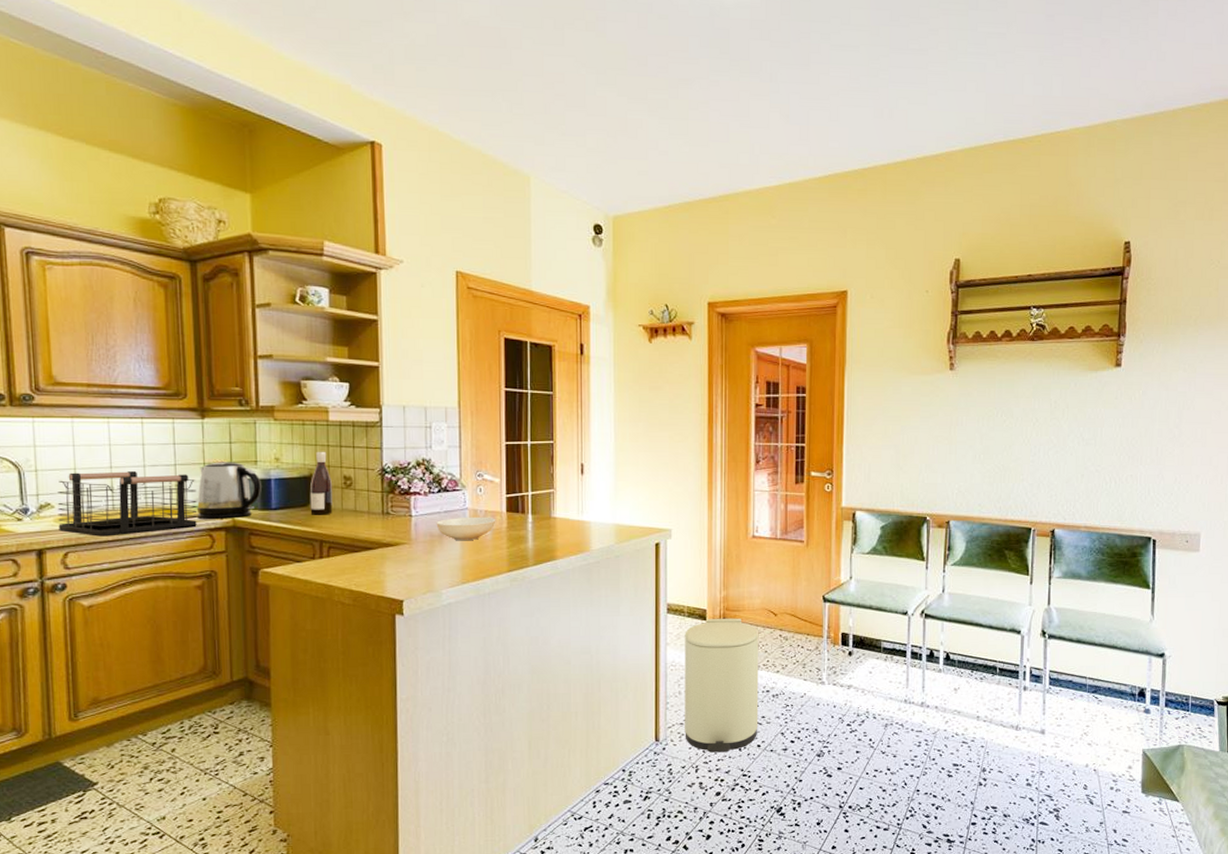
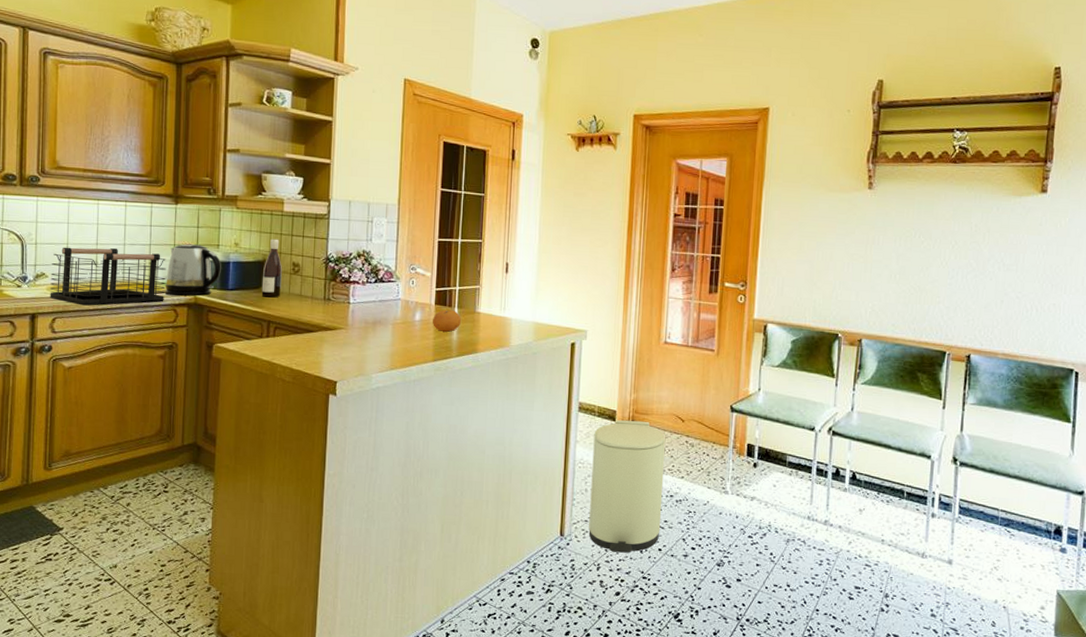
bowl: present [436,516,496,541] -> none [371,307,425,330]
fruit: none [505,517,536,540] -> present [433,309,461,332]

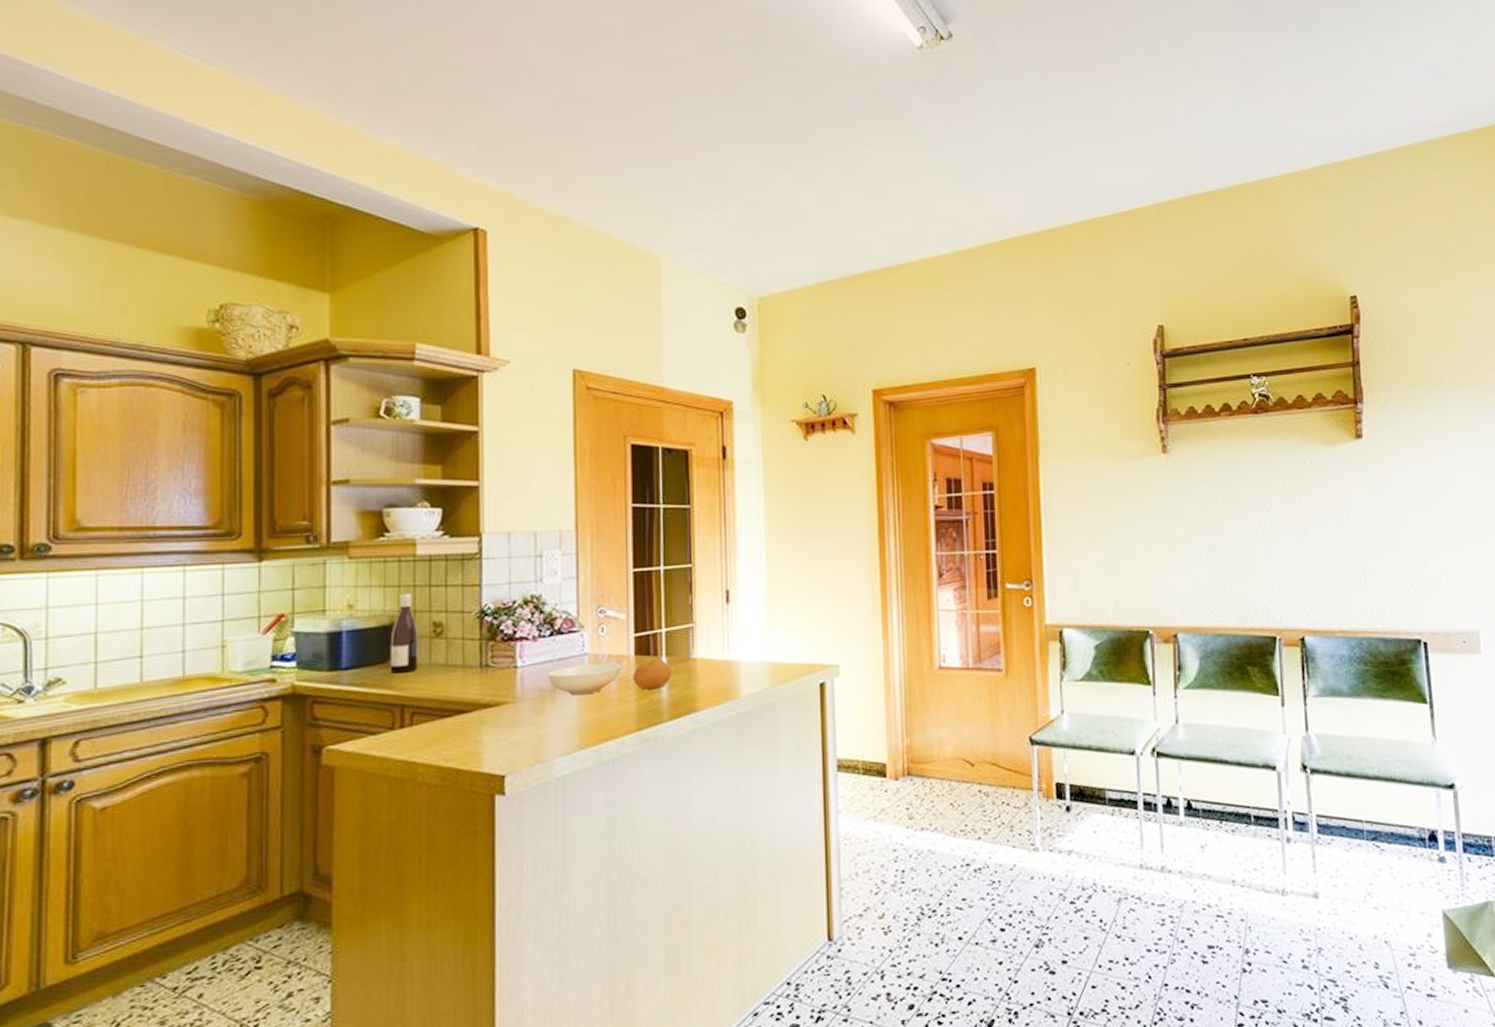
dish rack: present [50,247,166,306] -> none [70,632,248,718]
kettle: present [164,244,221,297] -> none [246,612,330,688]
bowl: none [371,307,425,330] -> present [547,663,622,696]
pedal bin: present [588,420,666,553] -> none [860,773,958,952]

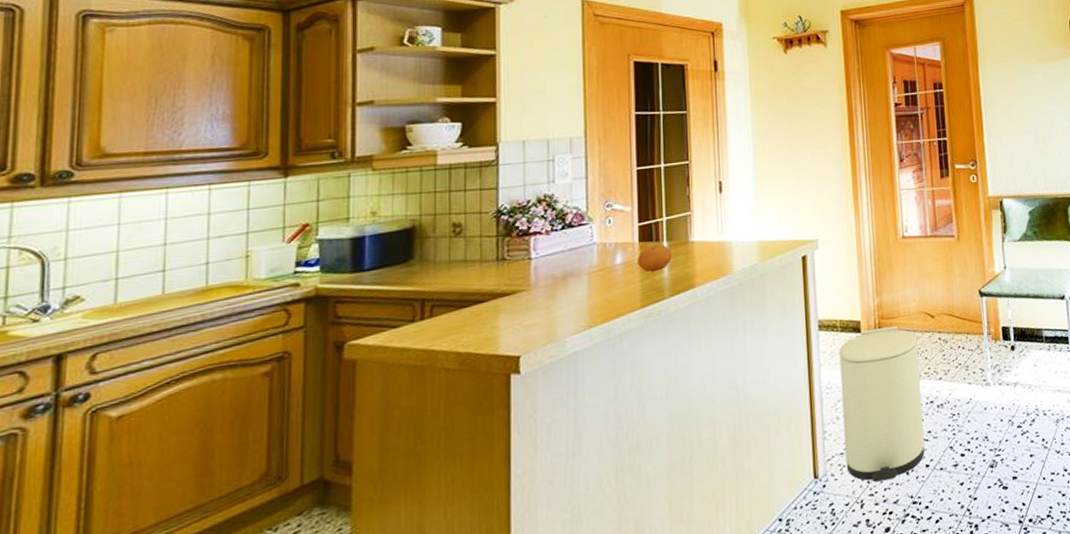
bottle: present [390,593,418,674] -> none [411,198,438,272]
bowl: present [547,663,622,696] -> none [559,250,628,281]
pedal bin: none [860,773,958,952] -> present [839,326,925,483]

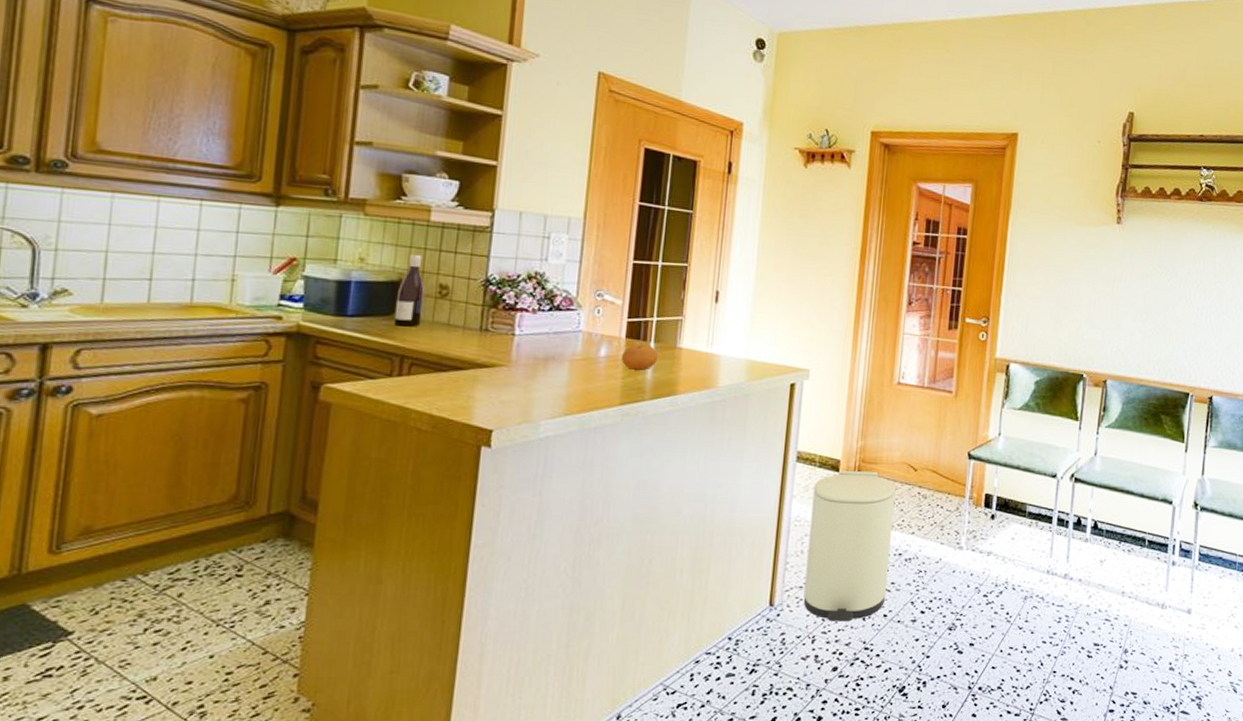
bottle: none [411,198,438,272] -> present [393,254,425,327]

